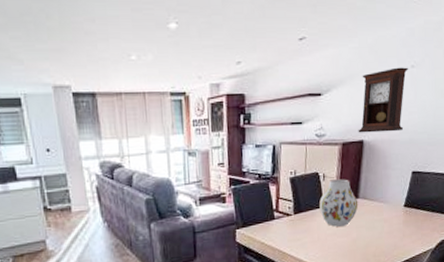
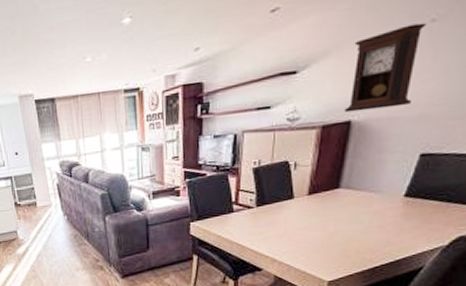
vase: present [319,179,358,227] -> none [288,166,339,220]

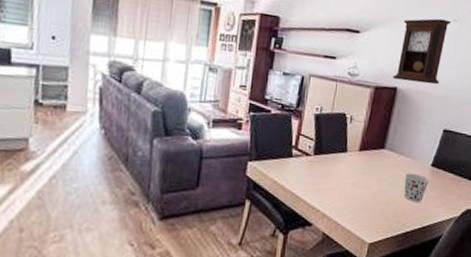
cup: none [368,207,402,238] -> present [404,173,429,203]

